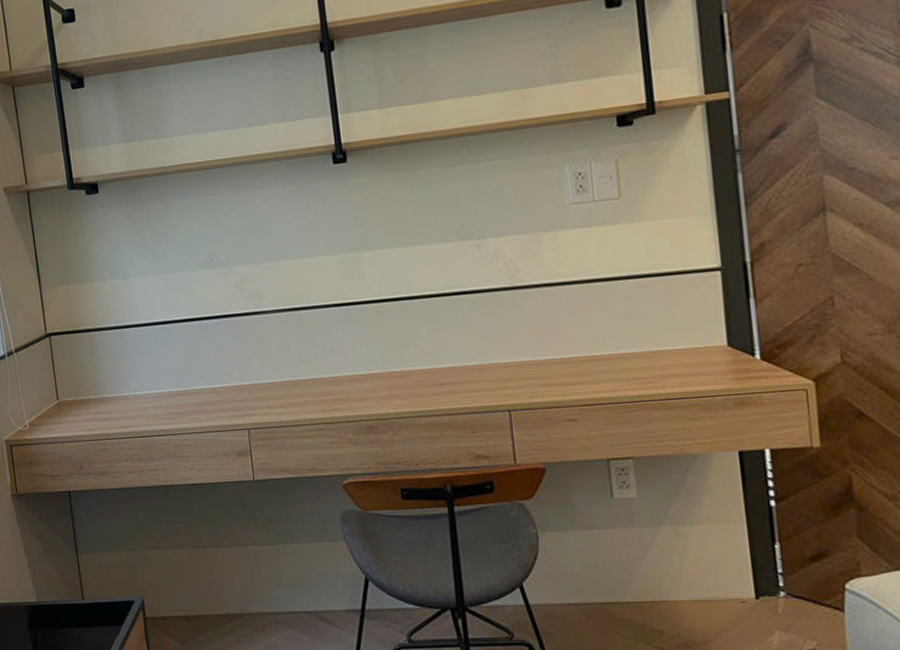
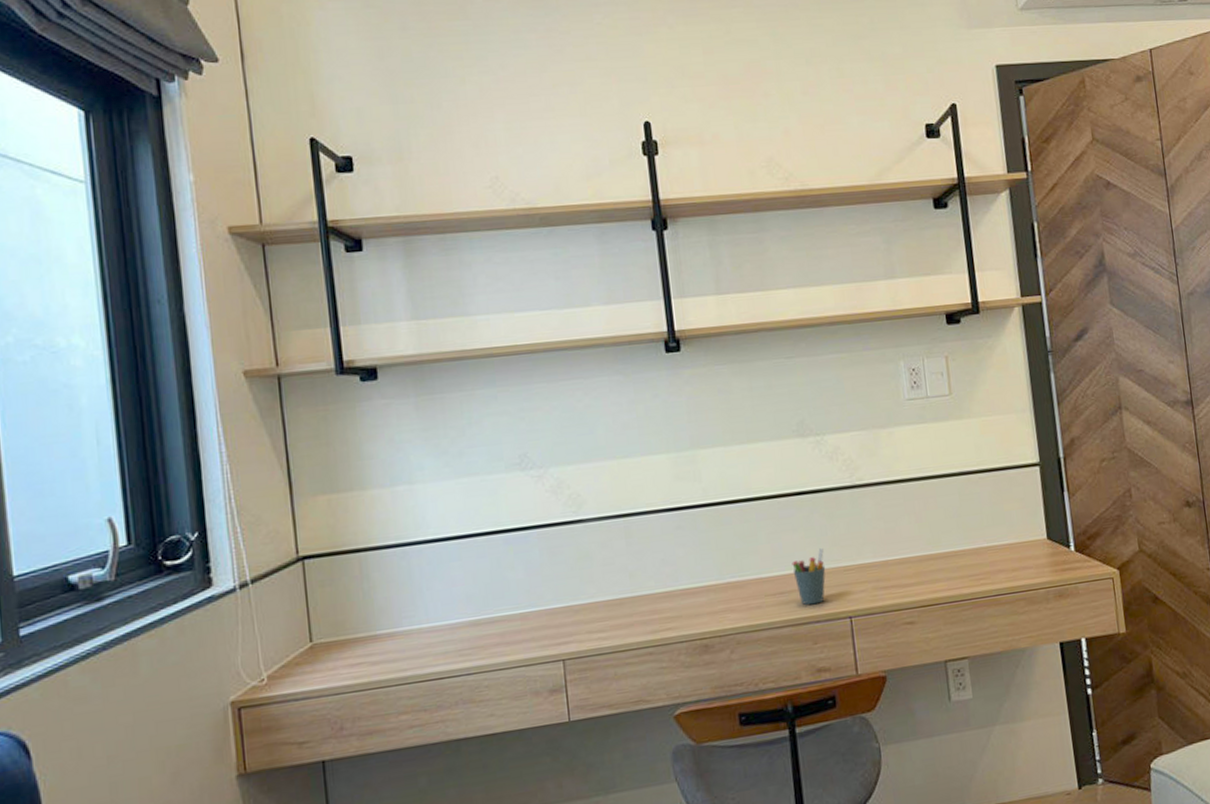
pen holder: none [451,344,485,397] -> present [792,547,826,605]

